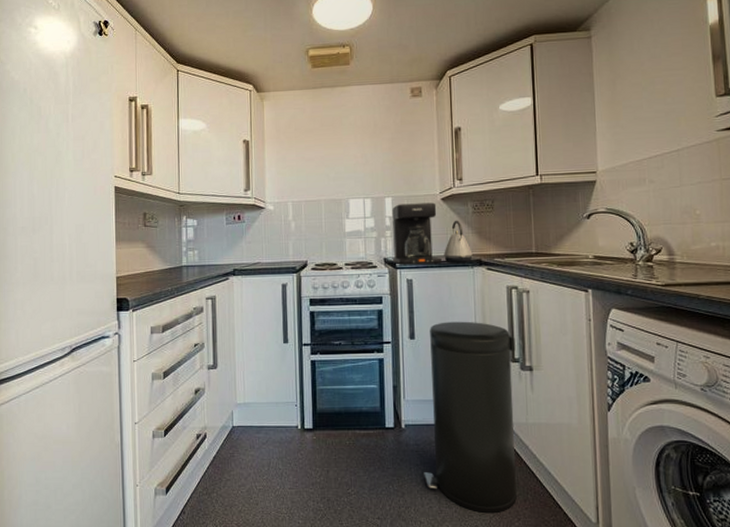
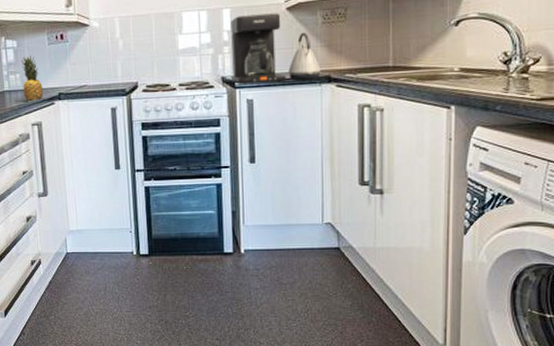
fruit: none [200,234,219,277] -> present [21,56,44,102]
pedal bin: present [423,321,518,514] -> none [262,143,365,335]

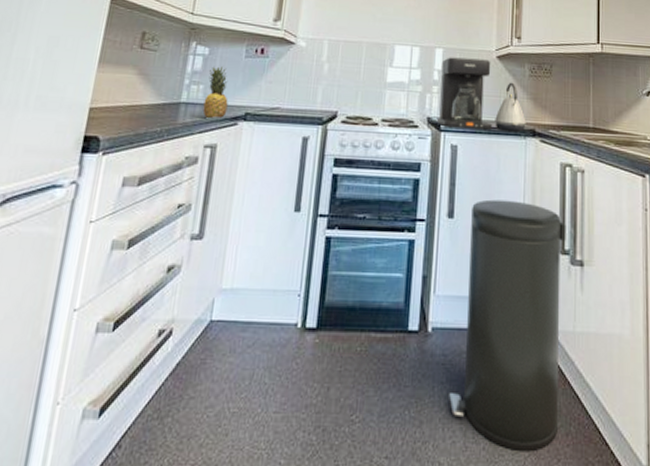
pedal bin: none [262,143,365,335] -> present [448,199,566,452]

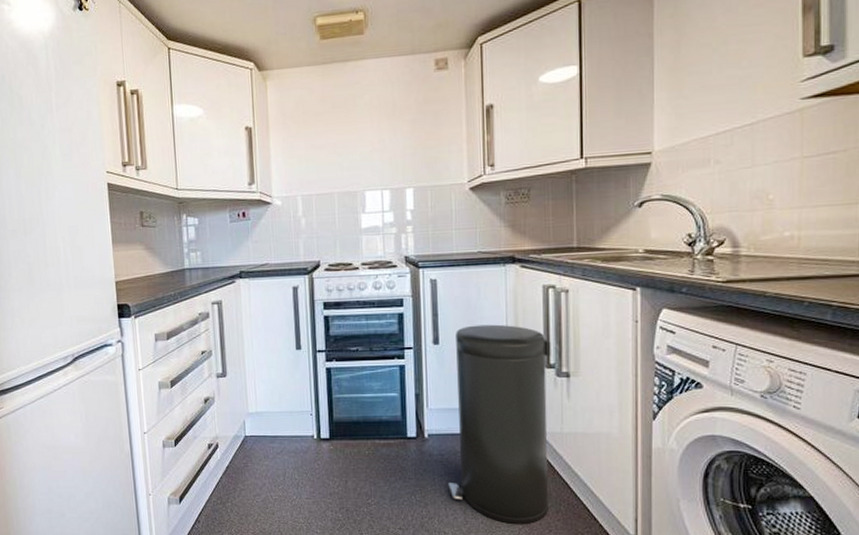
fruit: present [202,66,228,119] -> none [203,233,224,280]
coffee maker: present [438,57,492,131] -> none [414,192,470,265]
kettle: present [495,82,526,133] -> none [472,212,505,262]

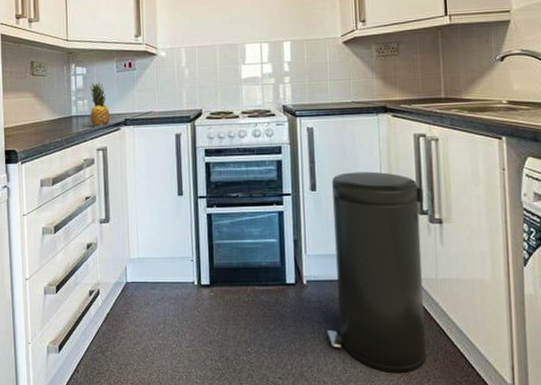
fruit: none [203,233,224,280] -> present [90,82,110,127]

